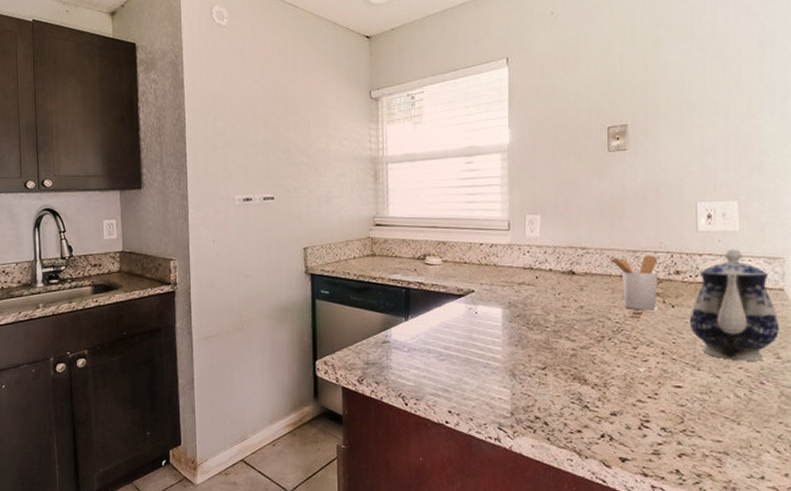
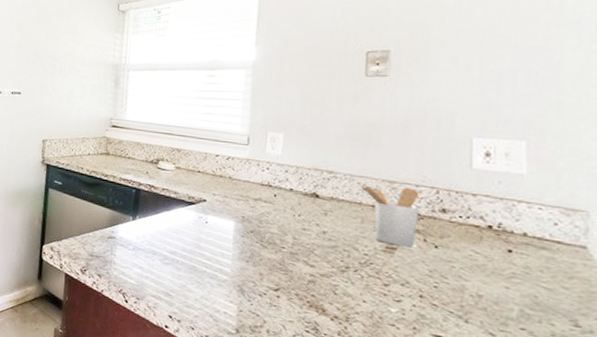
teapot: present [689,249,779,361] -> none [456,193,579,325]

